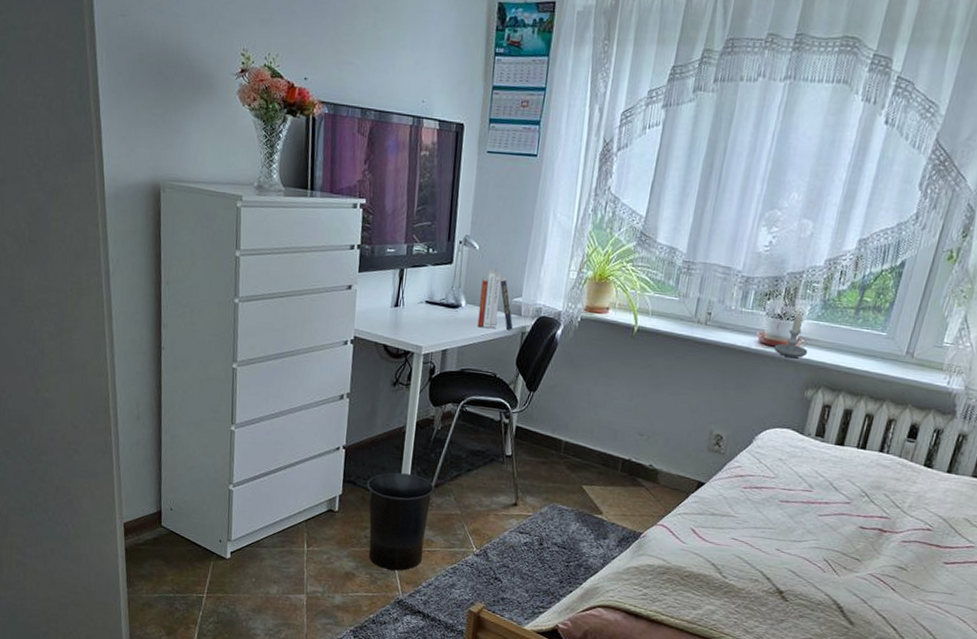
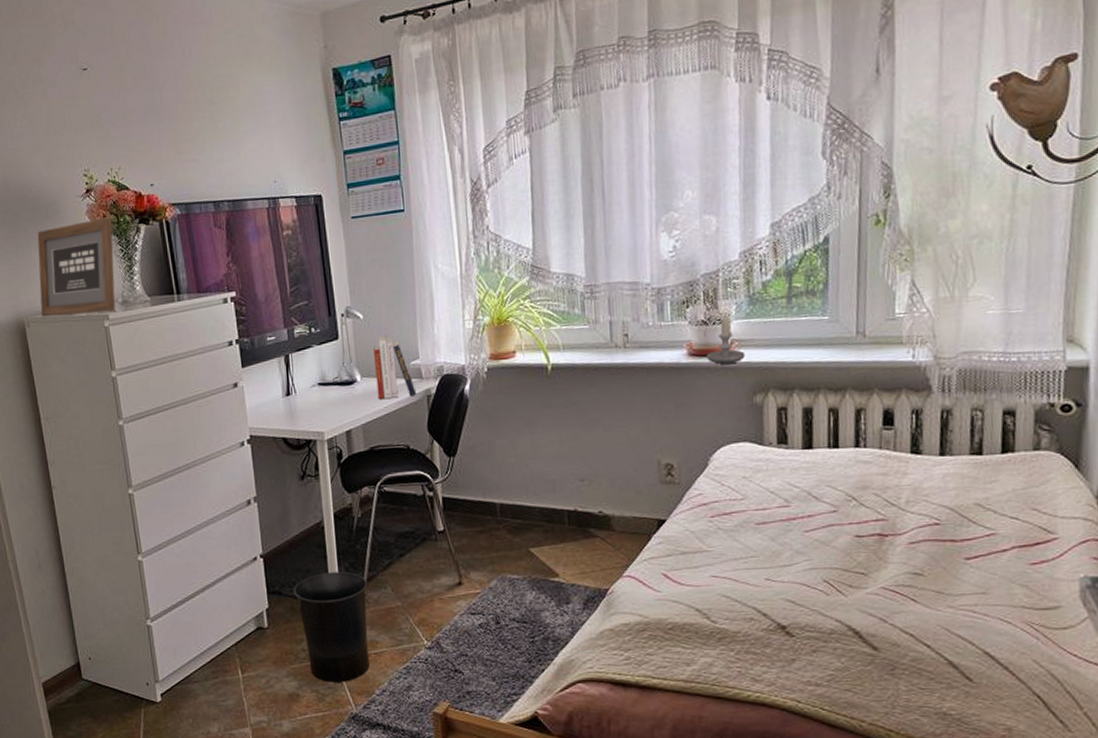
picture frame: none [177,100,262,194] -> present [37,217,115,317]

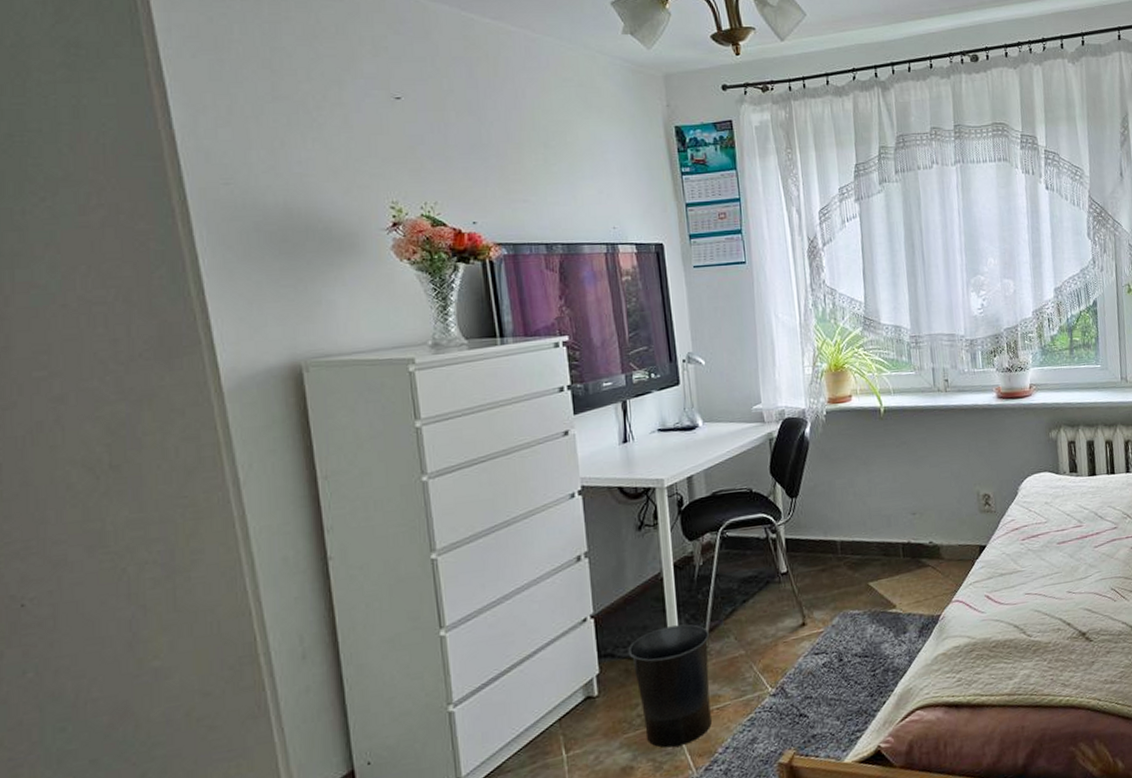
picture frame: present [37,217,115,317] -> none [325,253,425,361]
books: present [373,335,417,400] -> none [715,380,759,445]
candle: present [706,314,746,365] -> none [1011,363,1042,406]

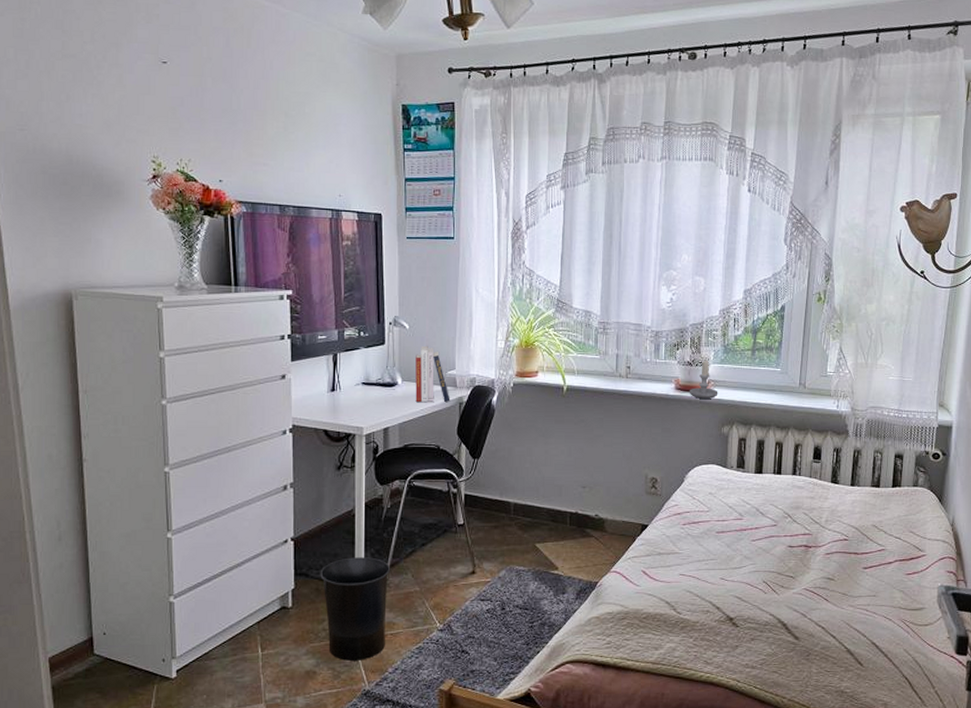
books: none [715,380,759,445] -> present [415,345,451,403]
candle: none [1011,363,1042,406] -> present [689,358,718,400]

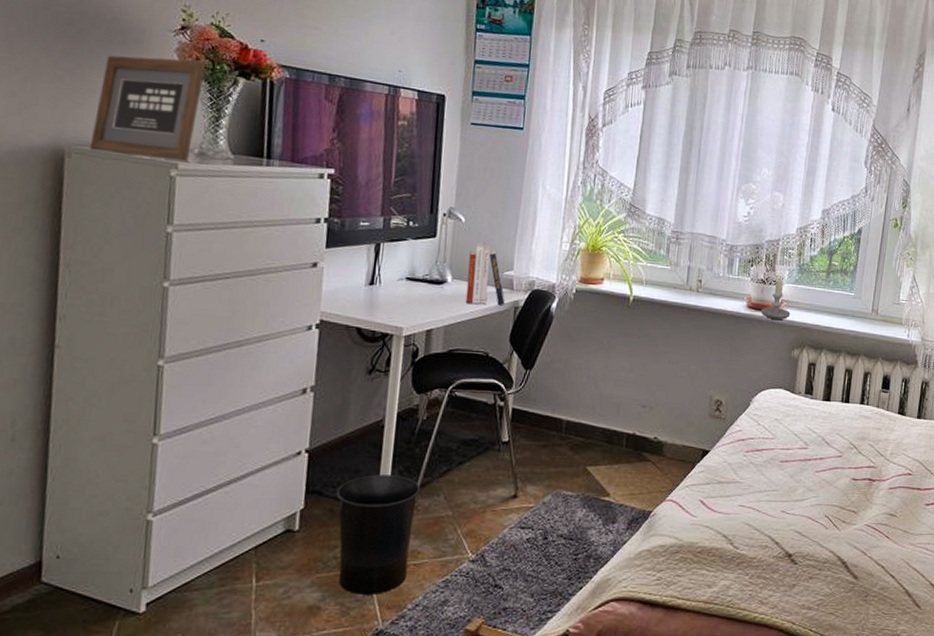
picture frame: none [91,204,177,294] -> present [89,55,207,161]

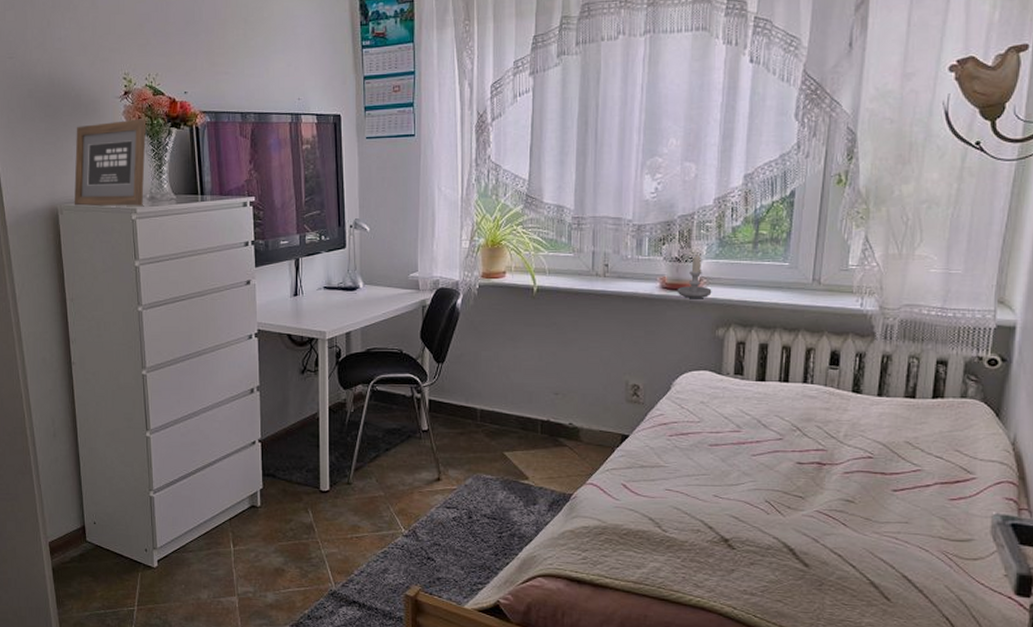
waste bin: present [336,474,420,595] -> none [287,460,354,561]
books: present [465,241,505,305] -> none [377,247,413,307]

